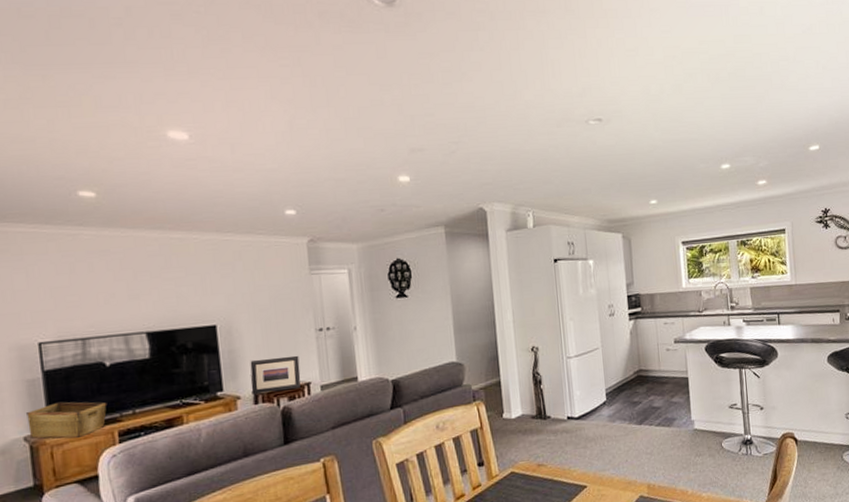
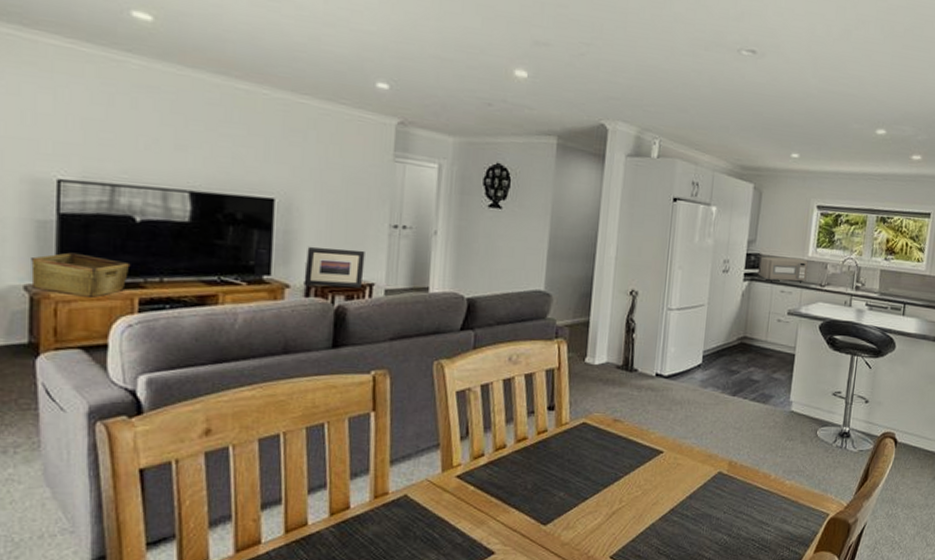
microwave: none [641,291,685,316] -> present [760,256,808,282]

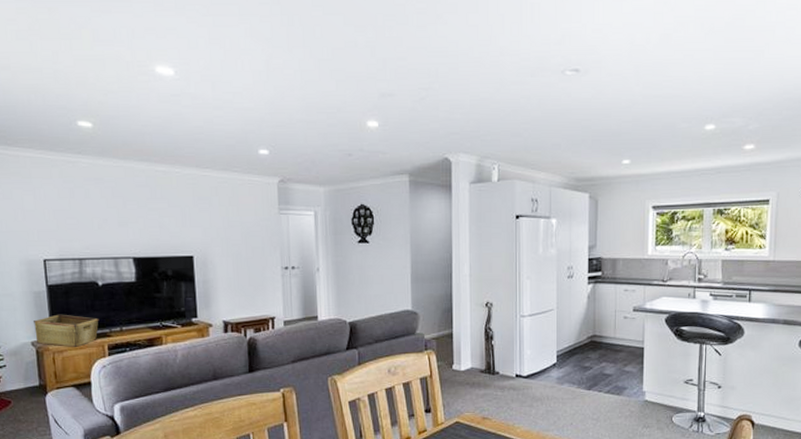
picture frame: present [304,247,365,289] -> none [222,290,266,323]
microwave: present [760,256,808,282] -> none [603,257,649,281]

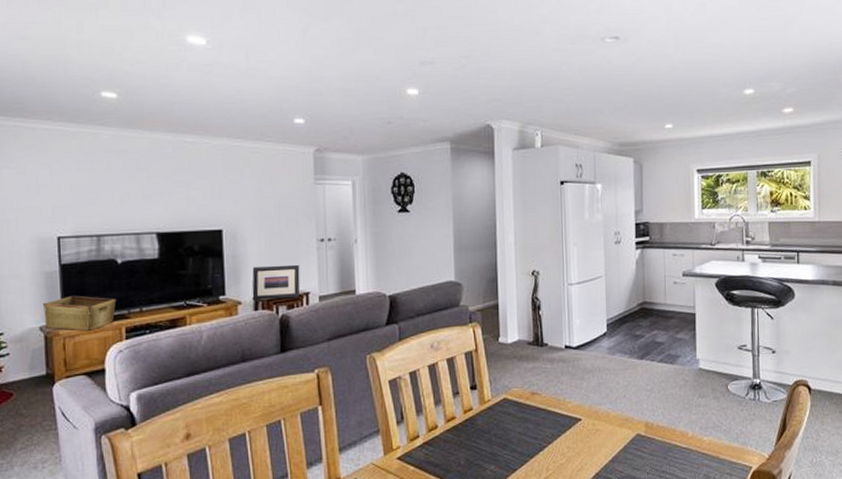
picture frame: none [222,290,266,323] -> present [252,264,300,300]

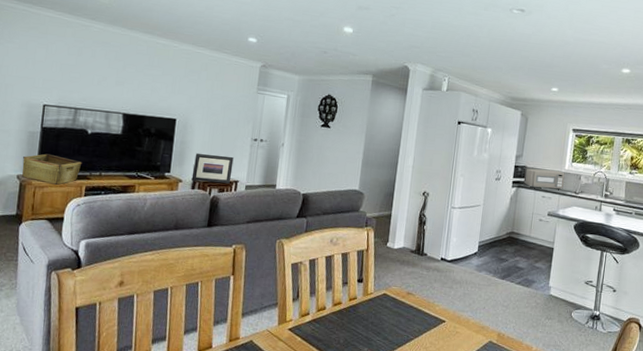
microwave: none [650,221,696,246] -> present [525,168,565,190]

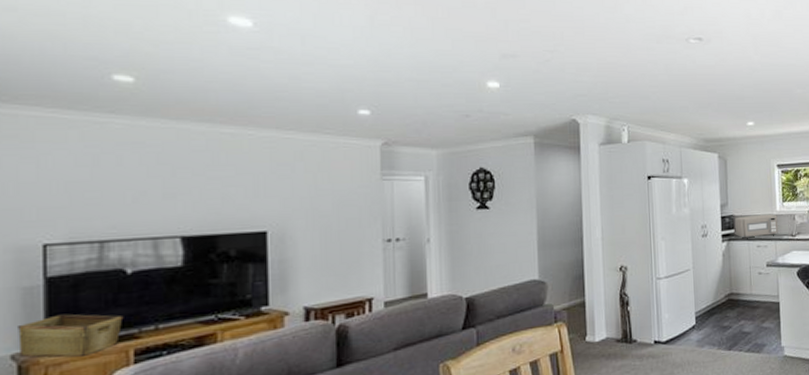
picture frame: present [191,154,234,184] -> none [303,267,362,310]

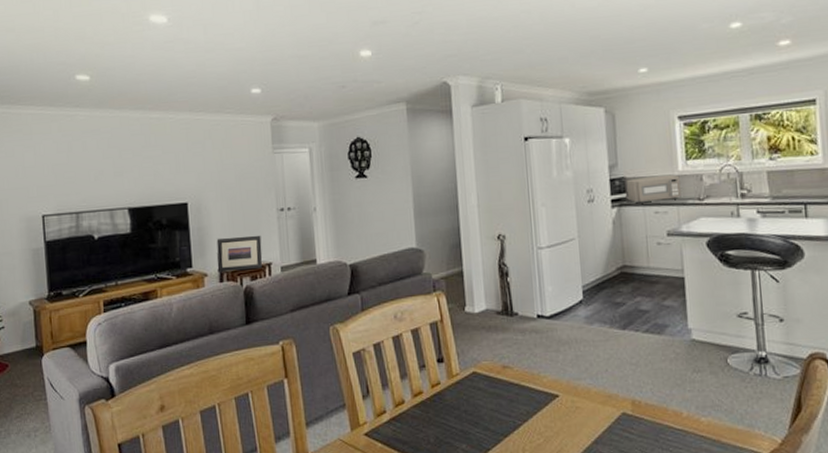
hamper: present [18,314,124,358] -> none [32,270,95,305]
picture frame: none [303,267,362,310] -> present [217,235,263,272]

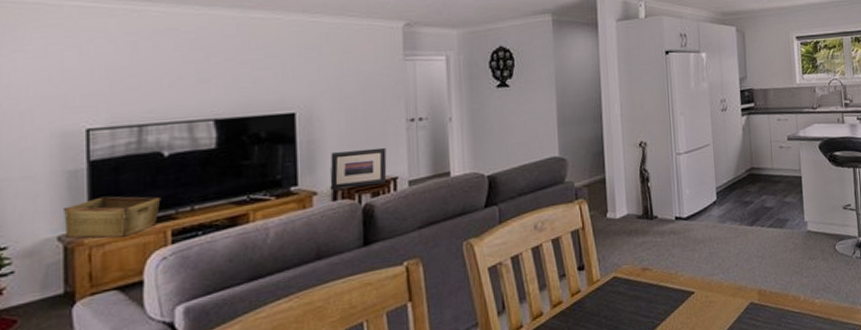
hamper: none [32,270,95,305] -> present [64,196,162,239]
microwave: present [627,174,681,203] -> none [755,86,799,112]

